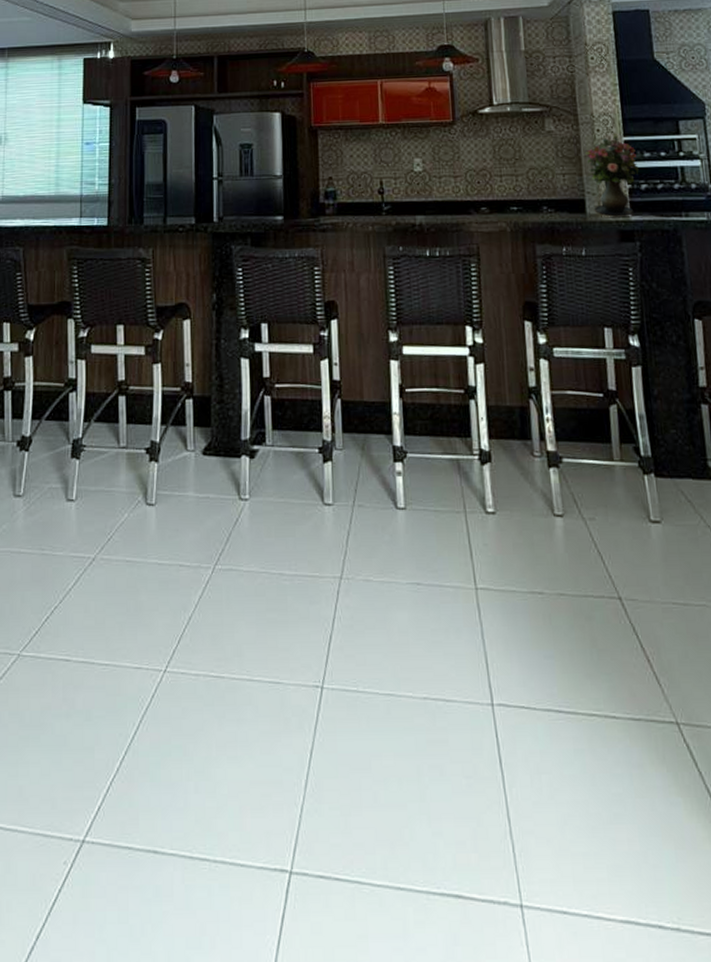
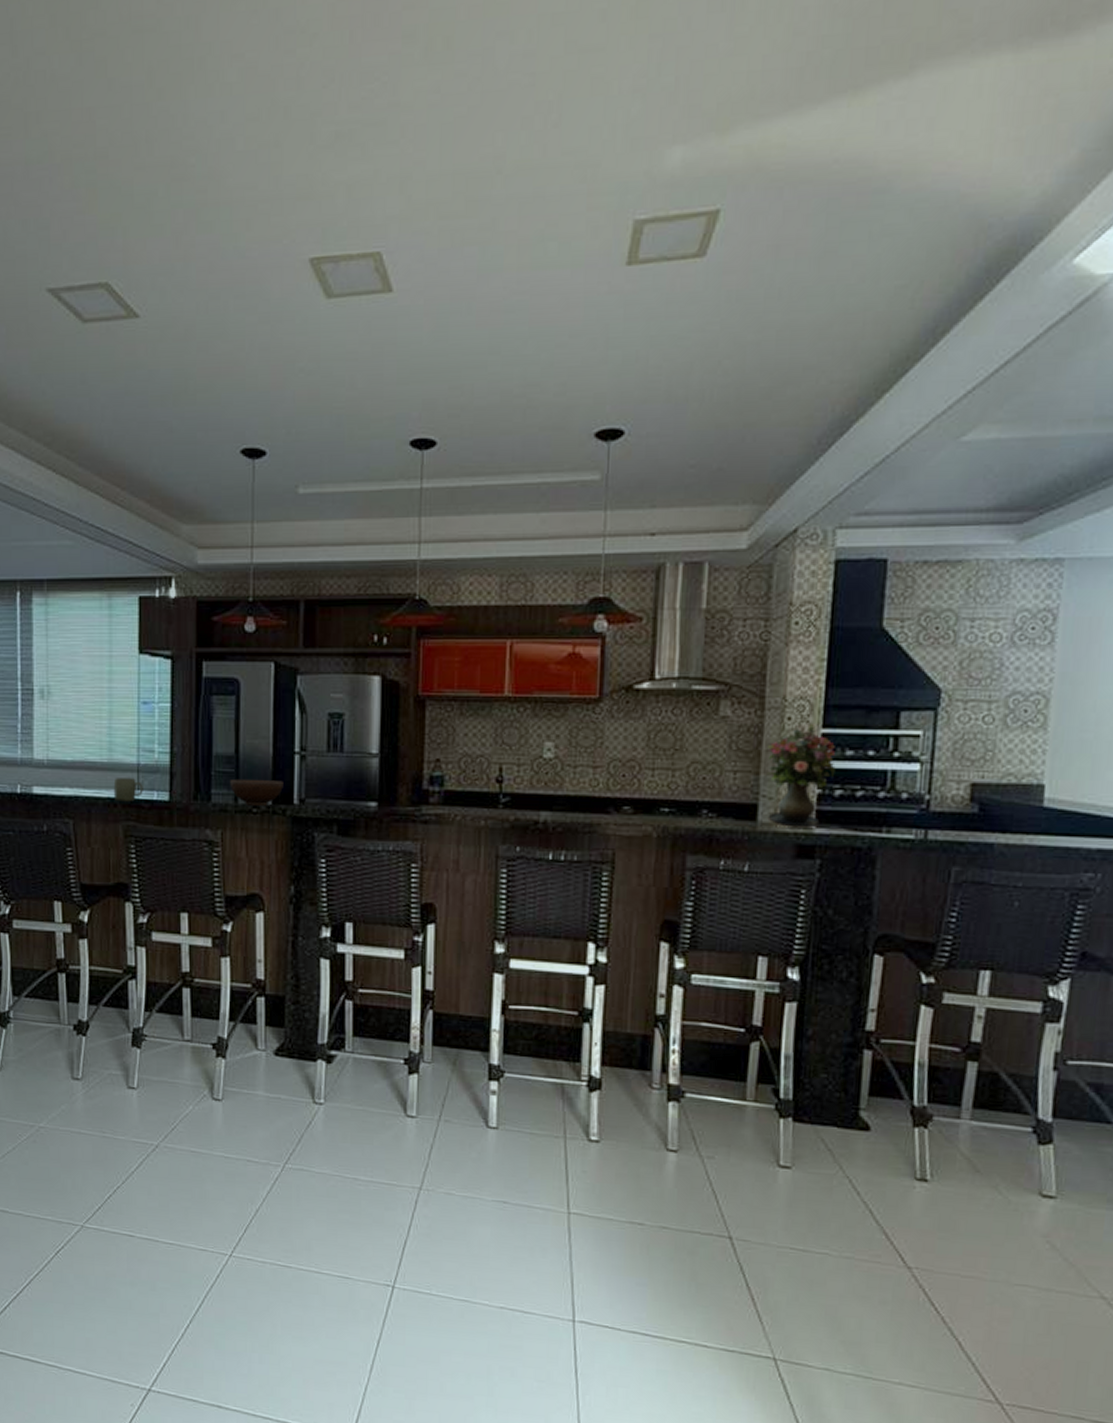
mug: none [59,208,85,229] -> present [113,778,143,802]
bowl: none [159,202,204,227] -> present [230,778,283,807]

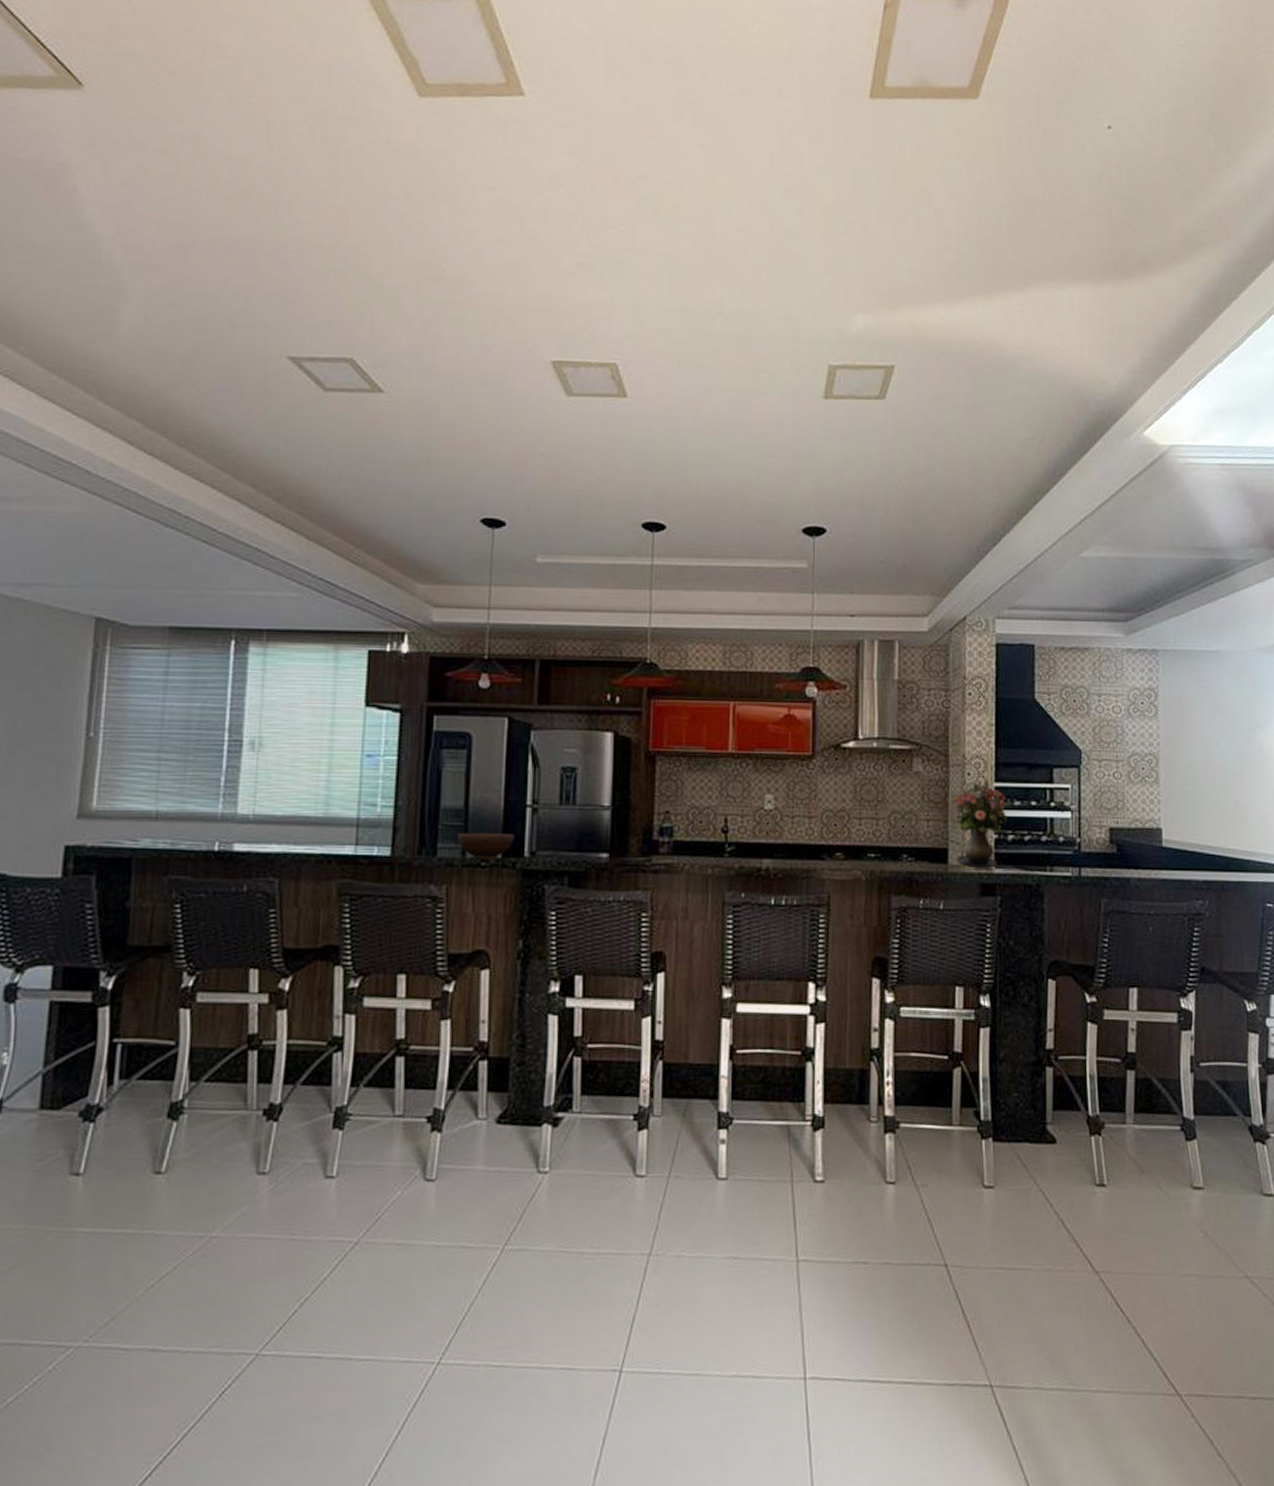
mug: present [113,778,143,802] -> none [328,833,362,858]

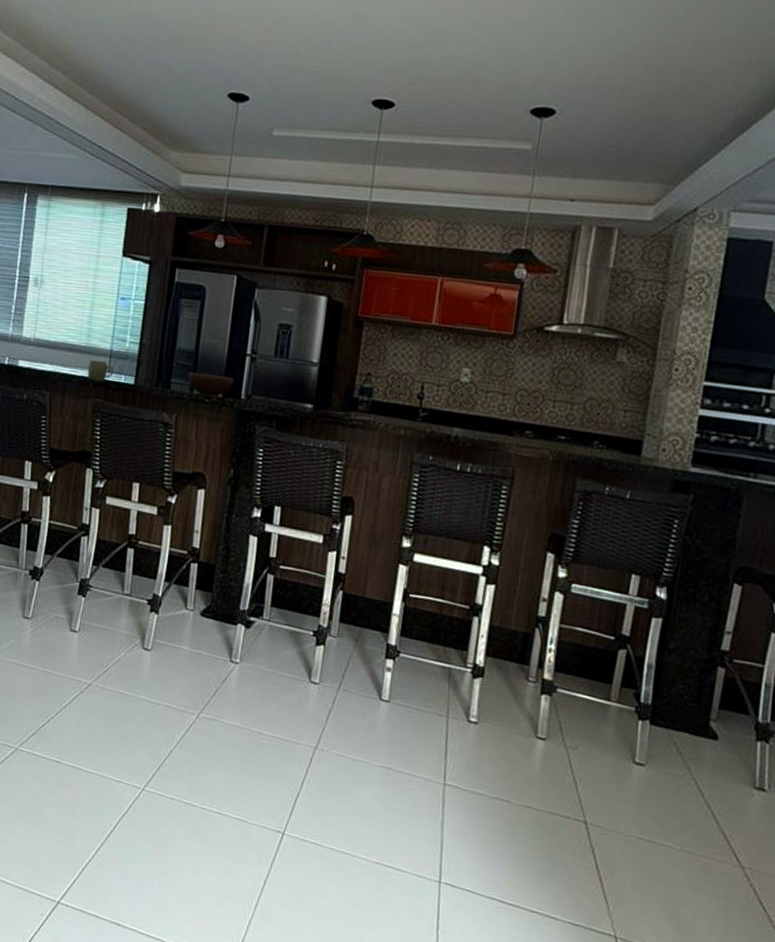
mug: none [328,833,362,858] -> present [87,360,113,382]
bouquet: present [952,779,1007,870] -> none [650,377,715,467]

